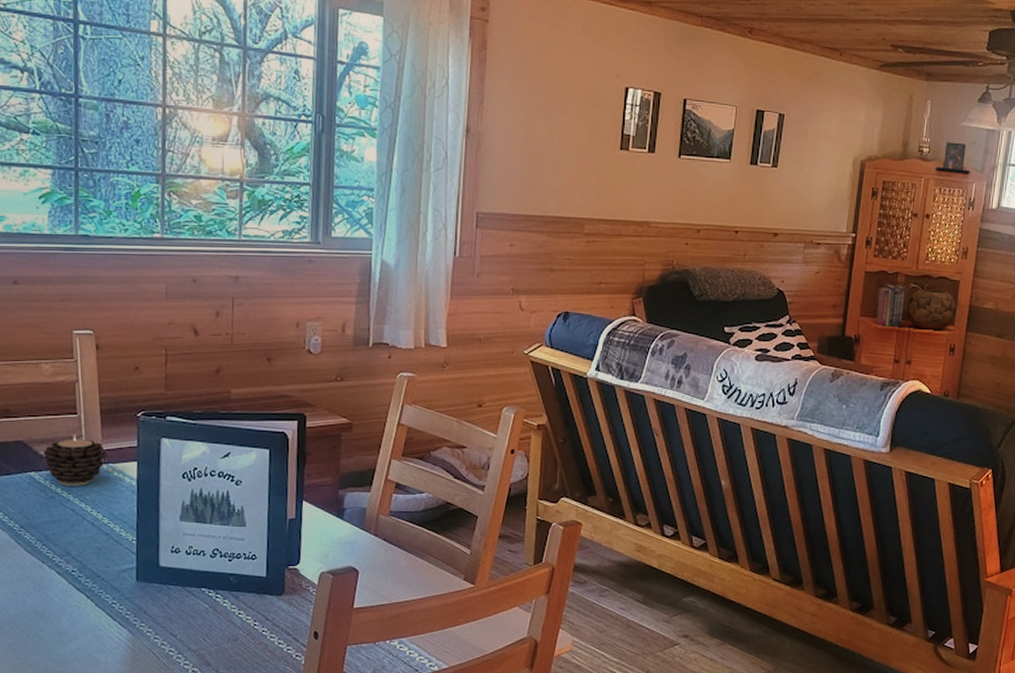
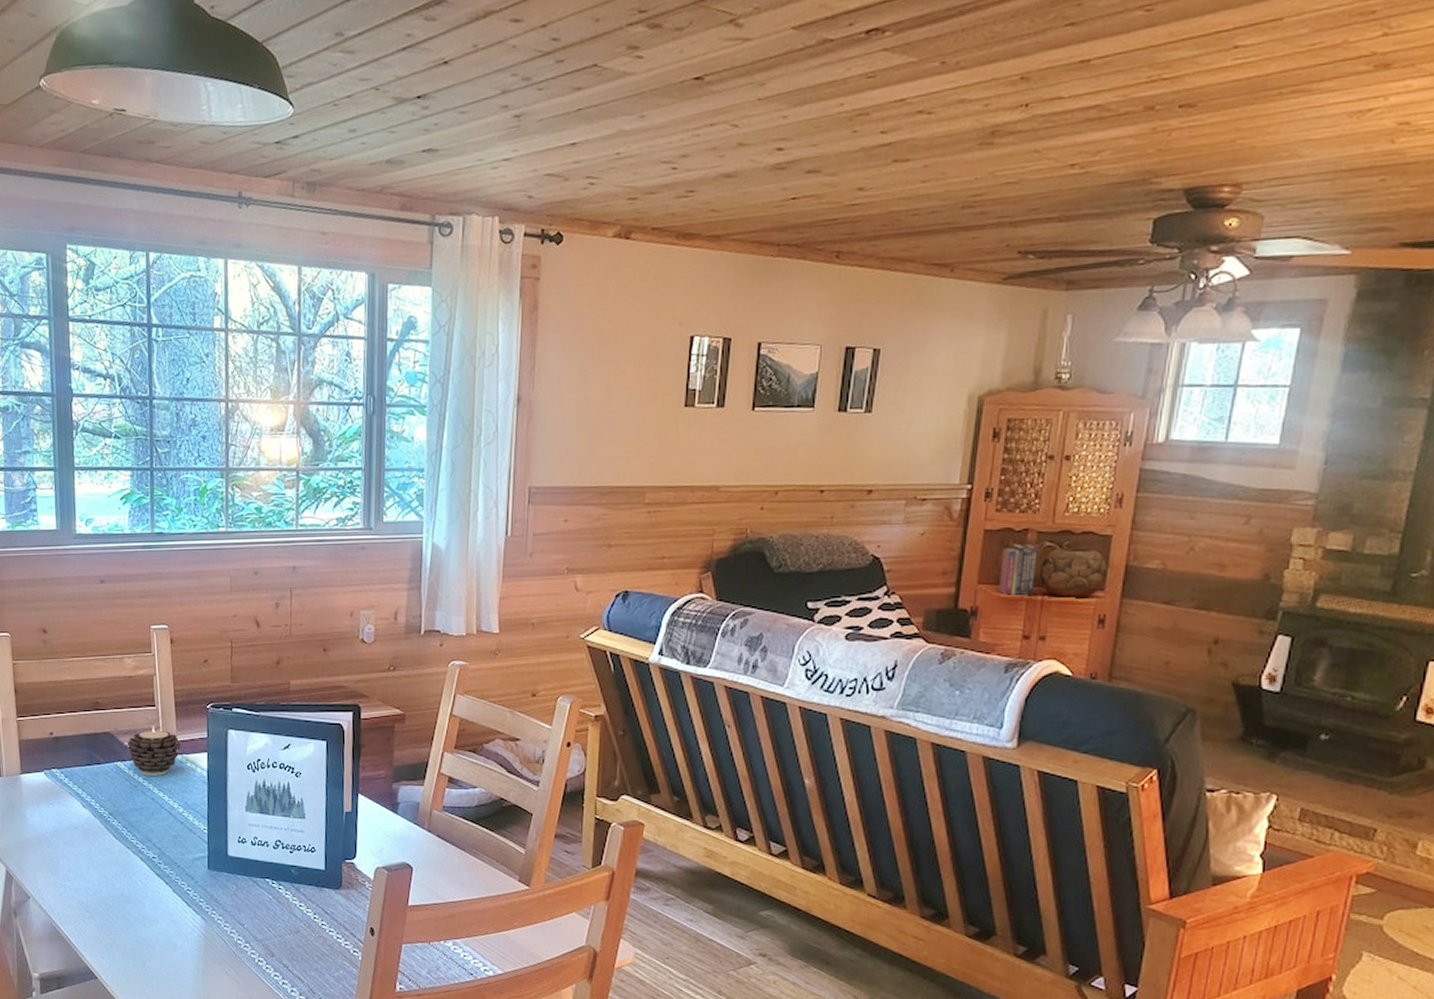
photo frame: present [935,142,970,174] -> none [1077,363,1127,403]

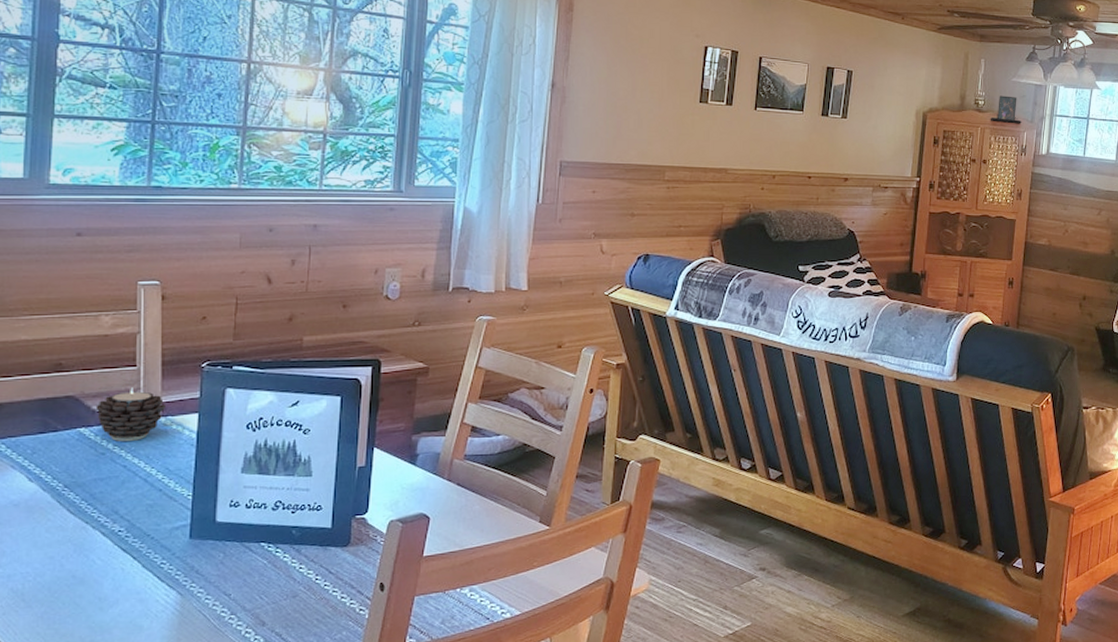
books: present [999,543,1038,597] -> none [941,223,967,264]
decorative bowl: present [1039,548,1108,599] -> none [968,228,1014,266]
photo frame: none [1077,363,1127,403] -> present [990,95,1022,124]

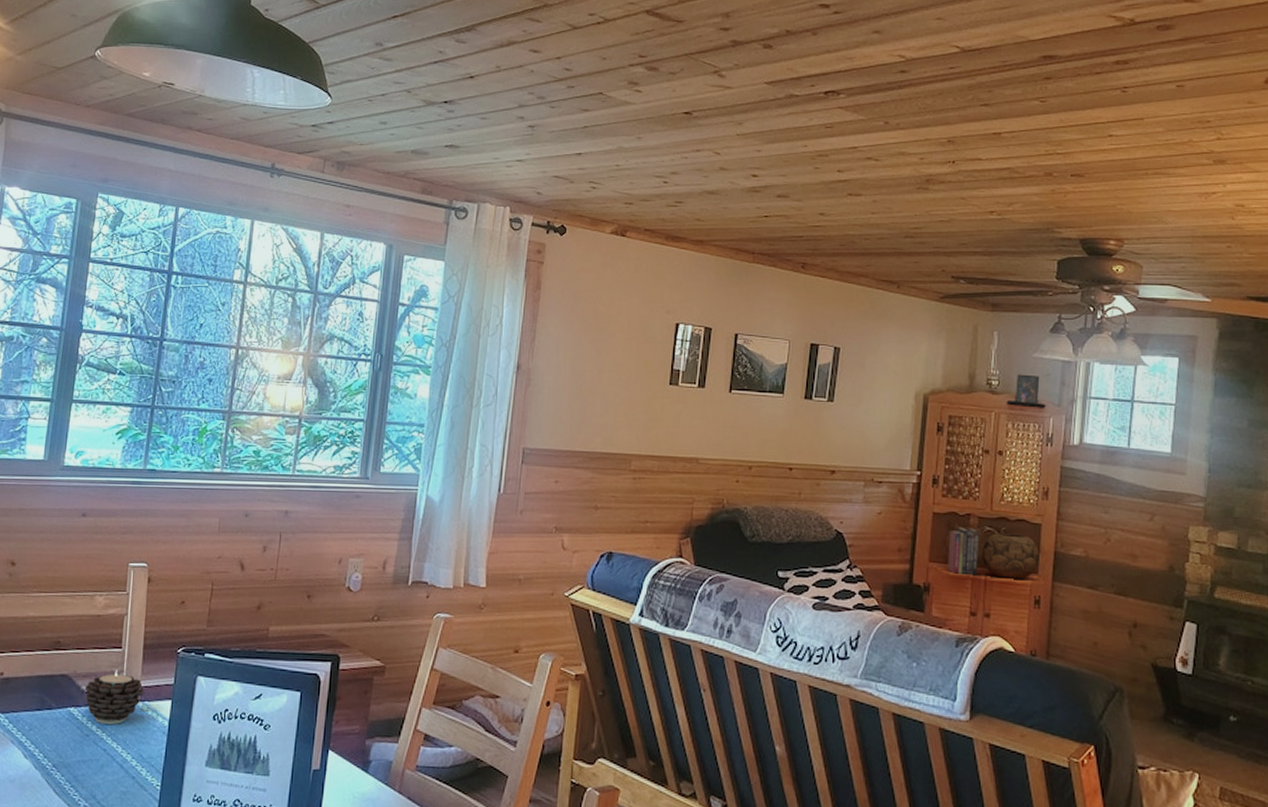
books: none [941,223,967,264] -> present [948,526,980,576]
decorative bowl: none [968,228,1014,266] -> present [981,533,1040,580]

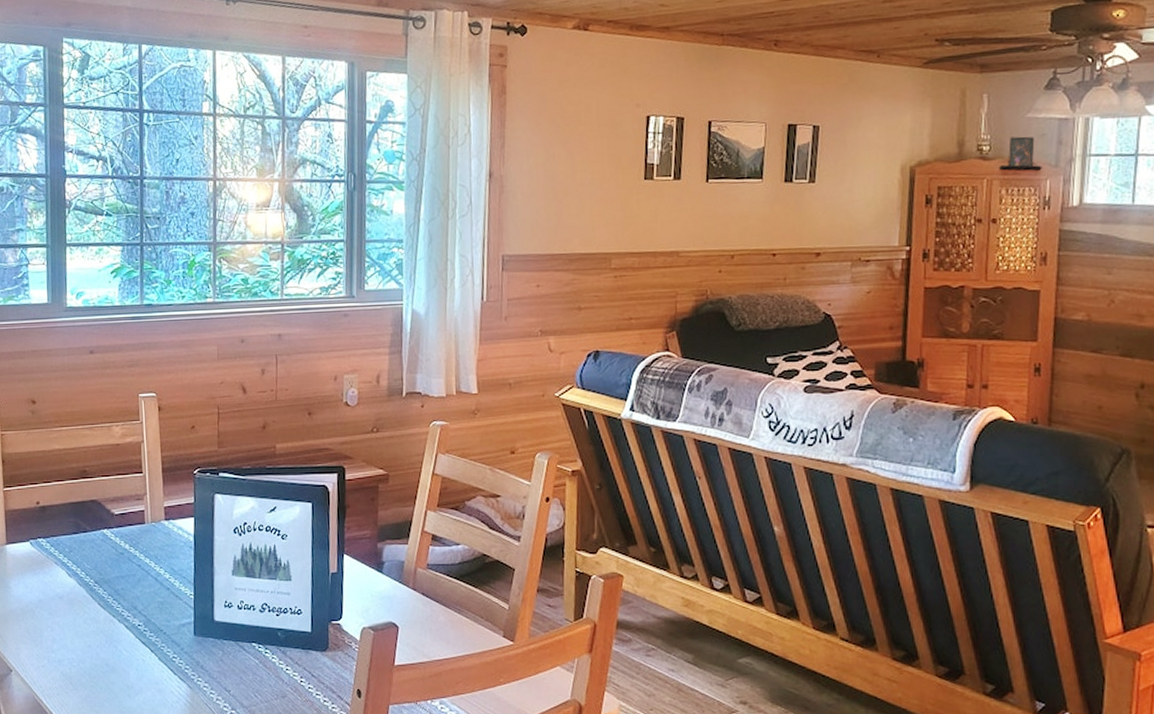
candle: present [84,669,145,725] -> none [114,492,169,543]
books: present [948,526,980,576] -> none [941,299,975,349]
decorative bowl: present [981,533,1040,580] -> none [977,302,1039,350]

